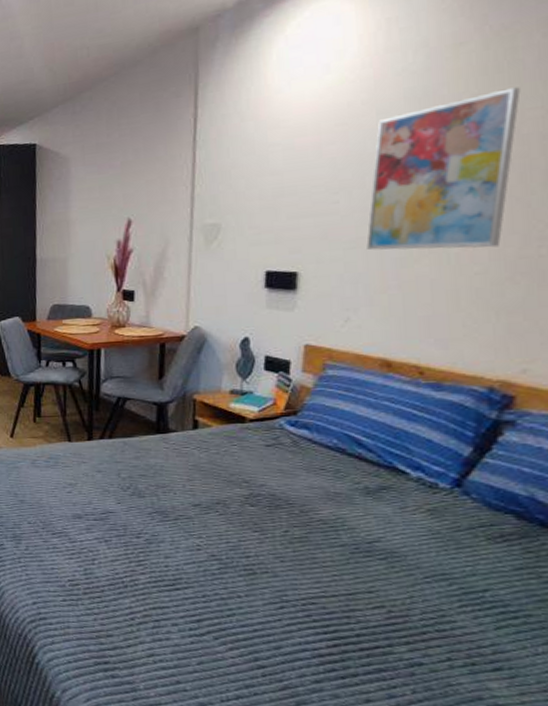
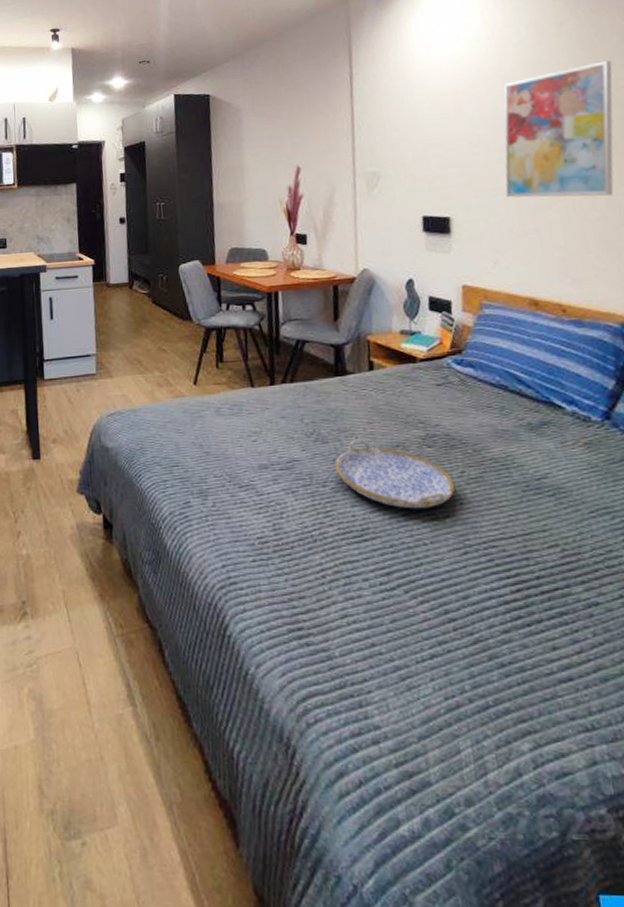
serving tray: none [150,495,277,564] -> present [335,439,456,509]

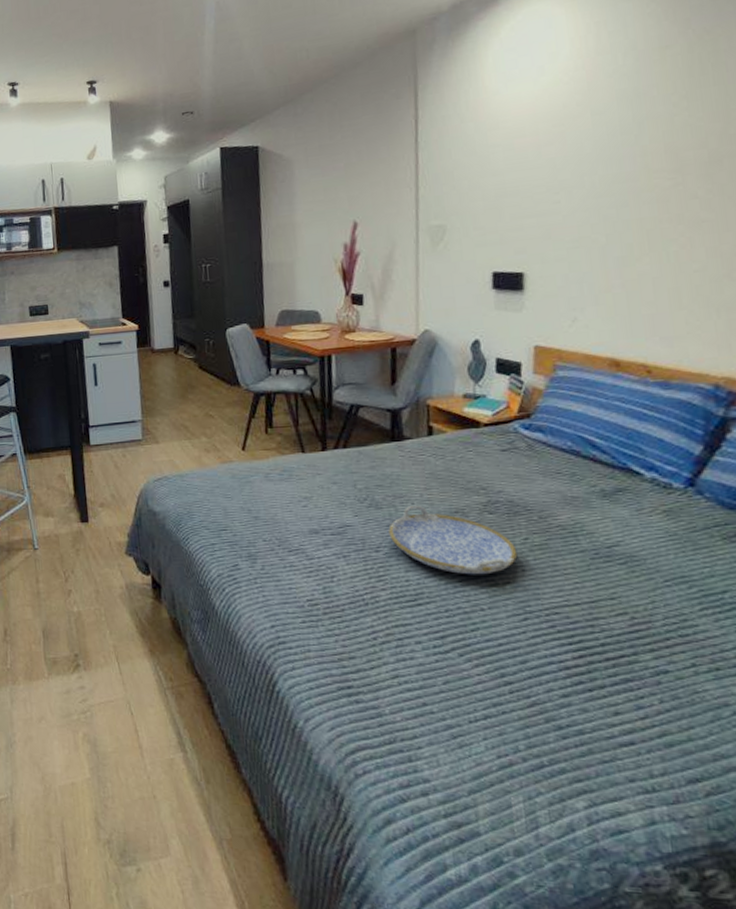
wall art: present [504,60,614,198] -> none [589,88,726,250]

